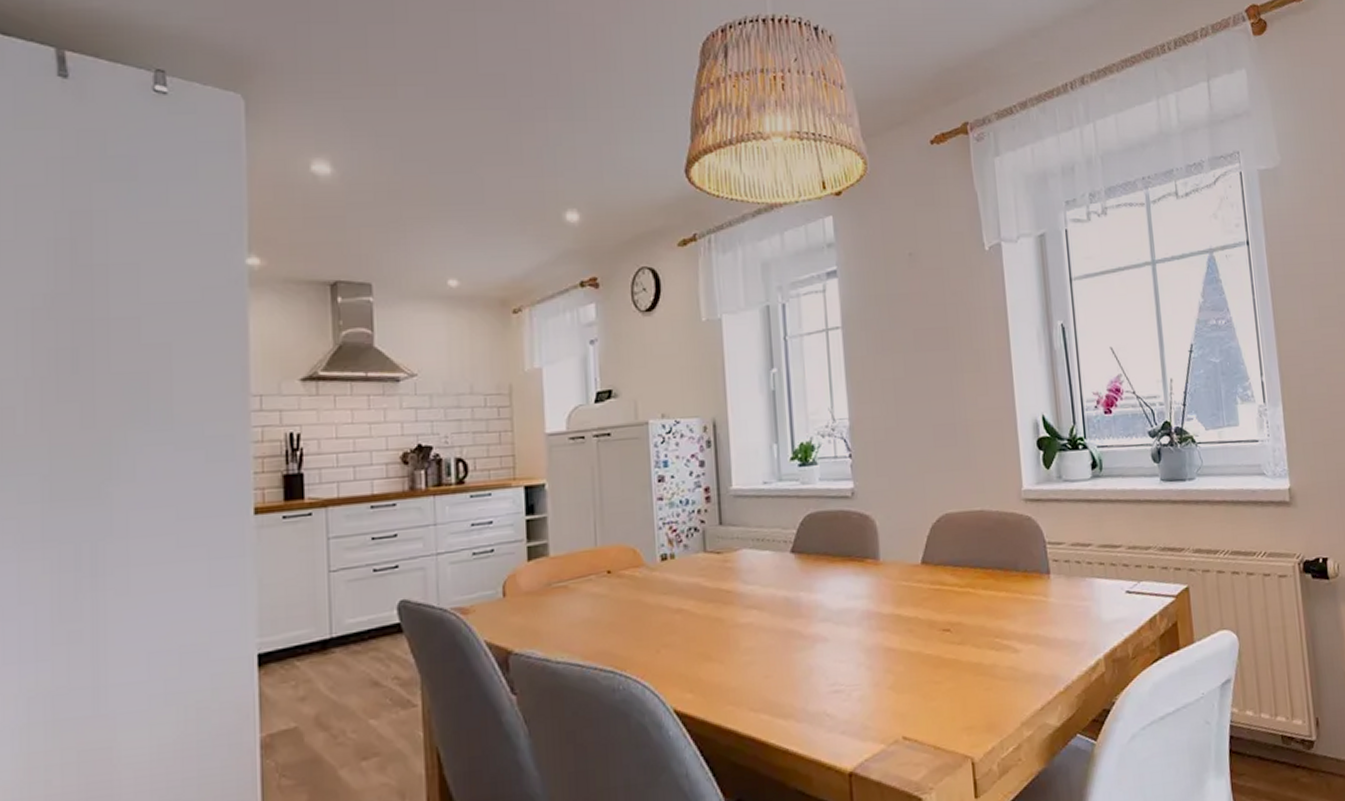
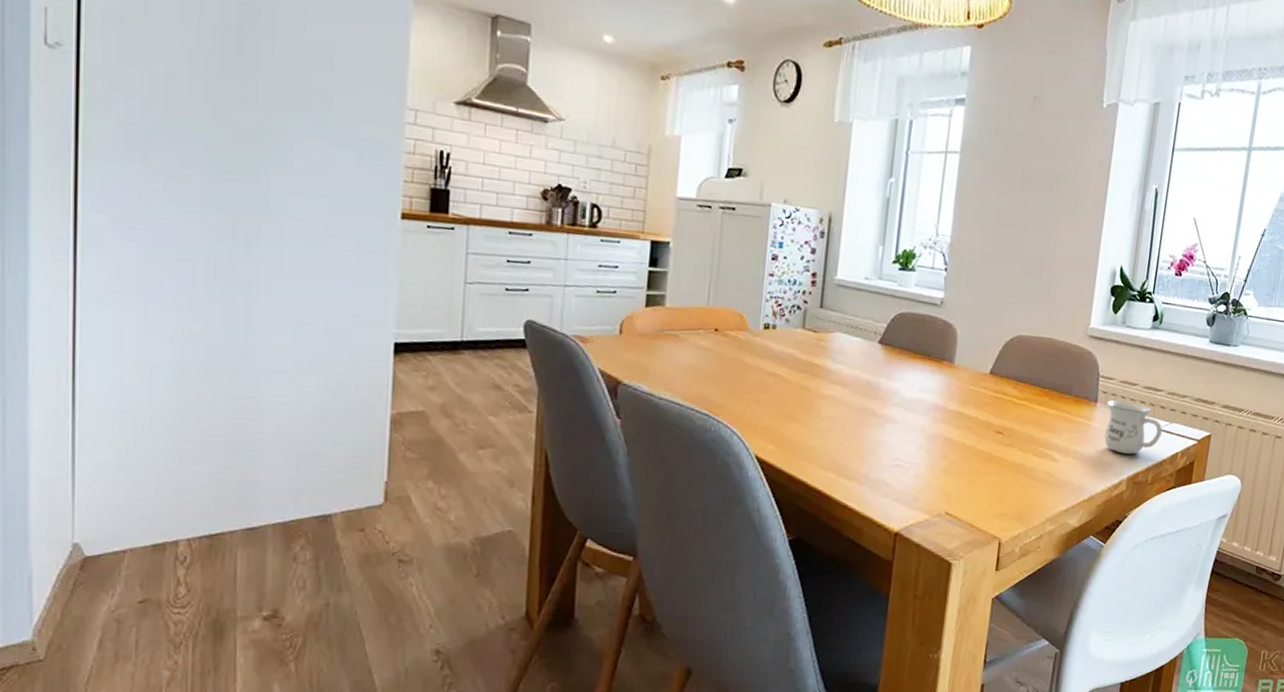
mug: none [1061,565,1132,629] -> present [1104,399,1162,454]

